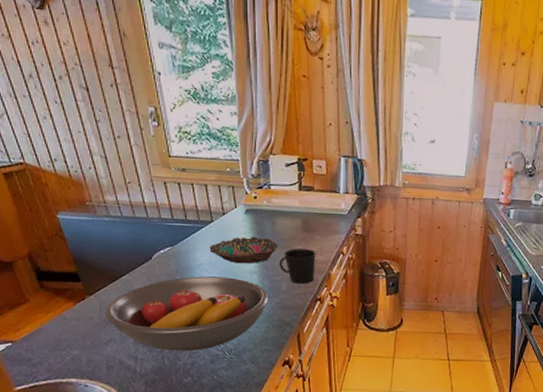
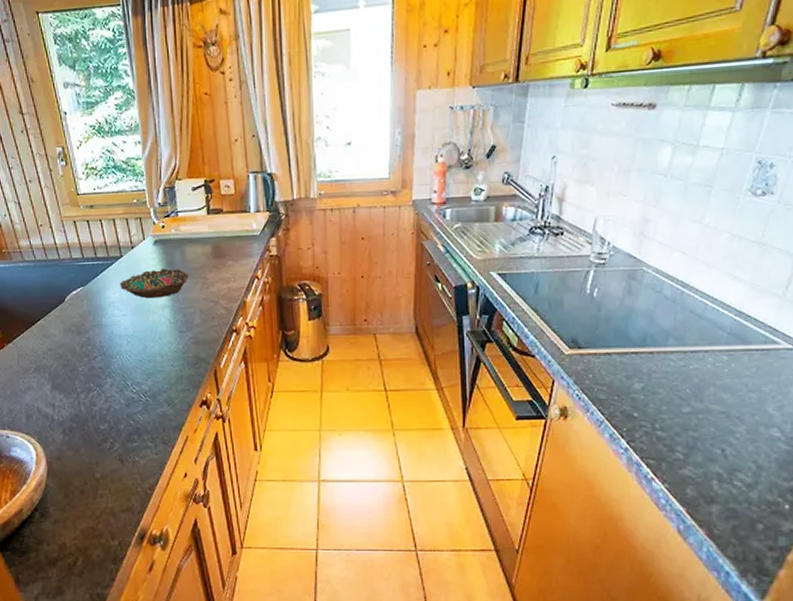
fruit bowl: present [105,276,269,352] -> none [23,314,182,396]
cup: present [279,248,316,284] -> none [191,276,229,315]

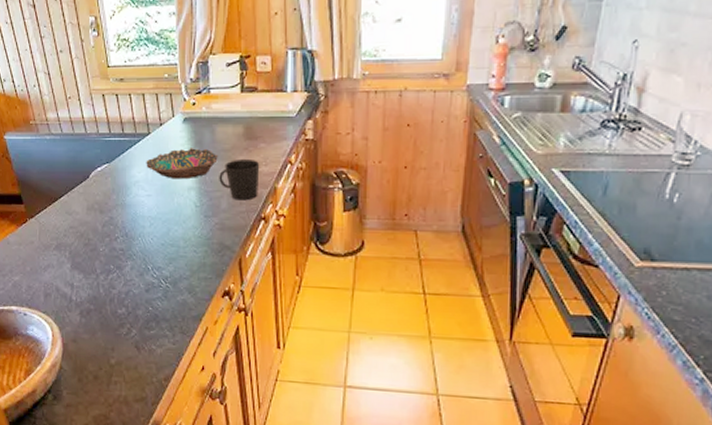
cup: none [191,276,229,315] -> present [219,160,260,201]

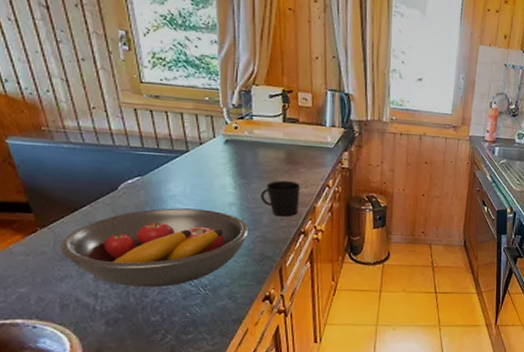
fruit bowl: none [44,195,208,279] -> present [61,208,249,288]
bowl: present [146,148,218,180] -> none [184,167,260,196]

